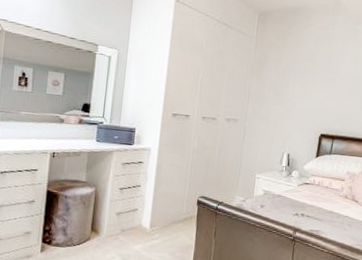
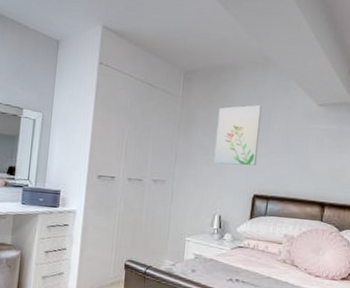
wall art: none [284,47,332,106] -> present [213,105,263,166]

